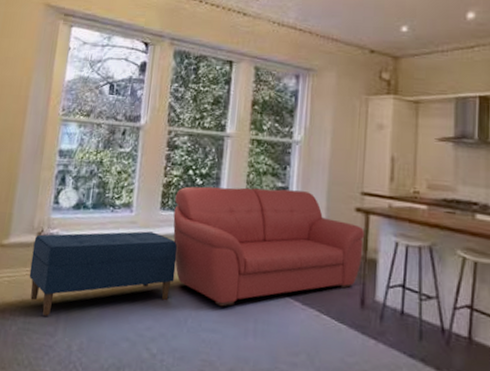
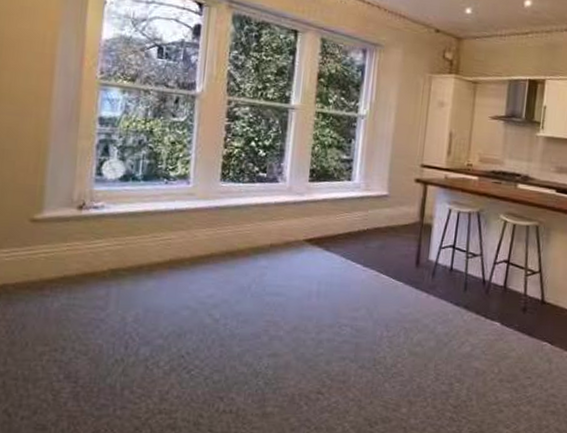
bench: present [29,231,178,316] -> none [71,202,240,291]
sofa: present [173,186,365,307] -> none [234,158,423,272]

